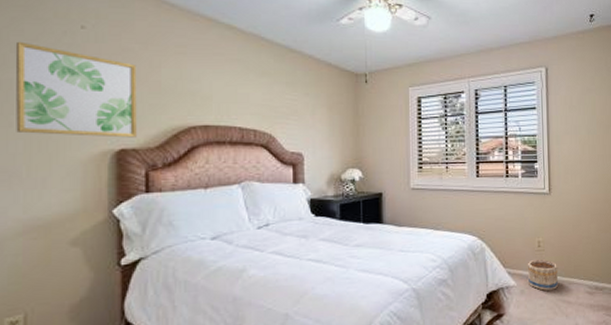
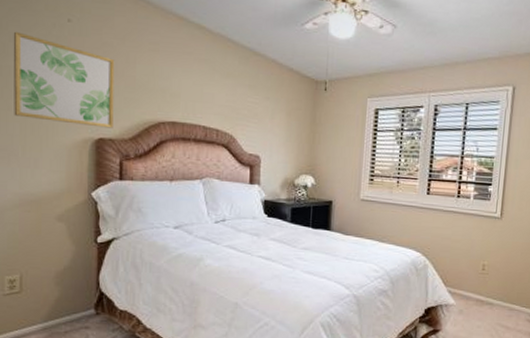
basket: present [527,259,558,291] -> none [468,281,501,314]

